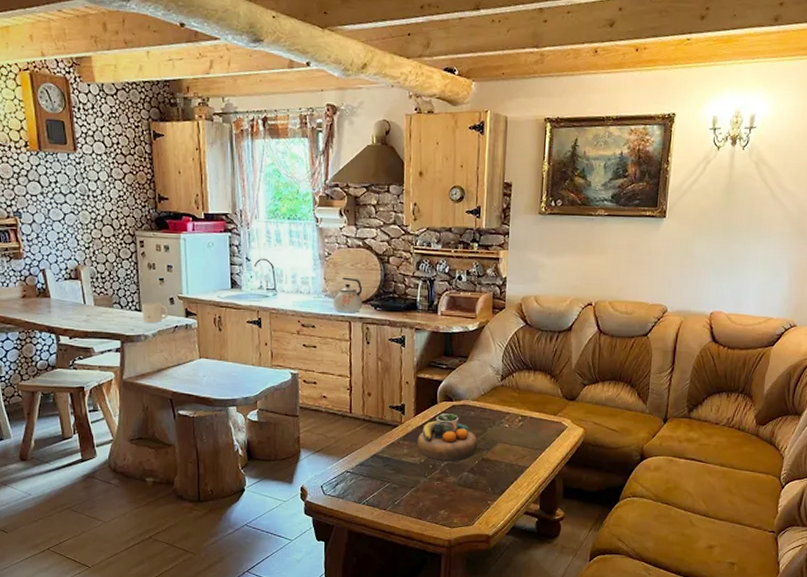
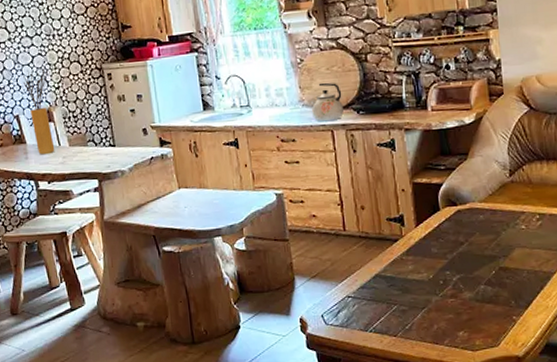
vase: none [52,225,80,311] -> present [22,67,55,155]
mug: present [141,302,169,324] -> none [115,135,143,158]
decorative bowl: present [417,413,478,461] -> none [422,218,492,275]

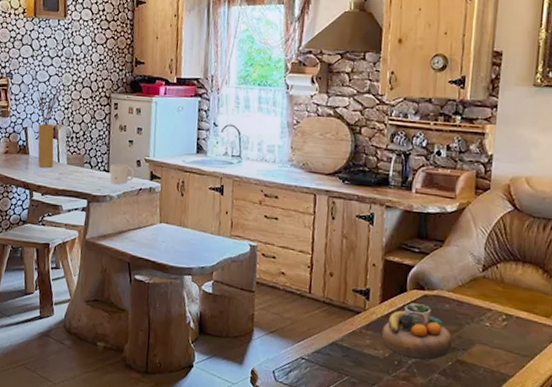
mug: none [115,135,143,158] -> present [109,163,135,185]
kettle: present [310,82,345,122] -> none [298,146,331,185]
decorative bowl: none [422,218,492,275] -> present [381,303,452,359]

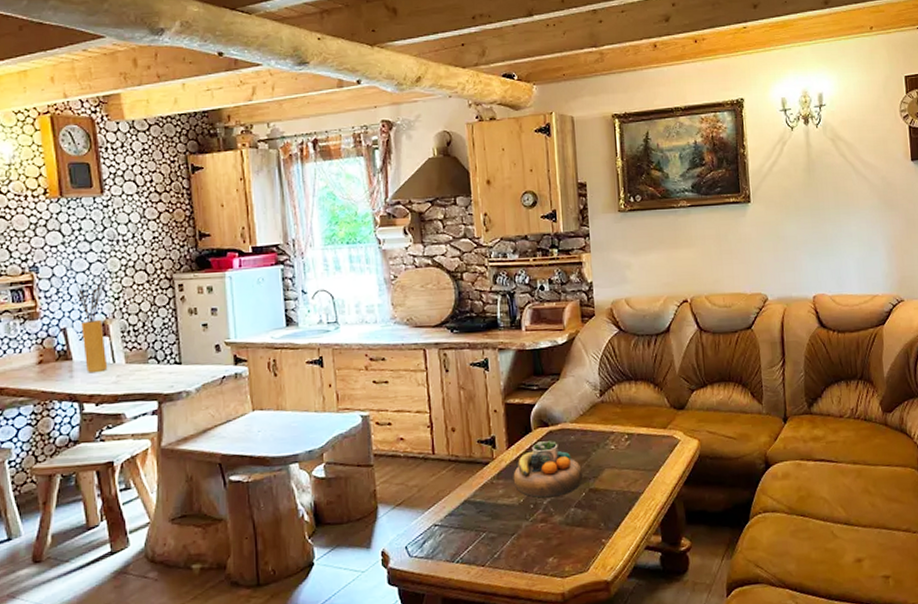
mug: present [109,163,135,185] -> none [182,351,215,377]

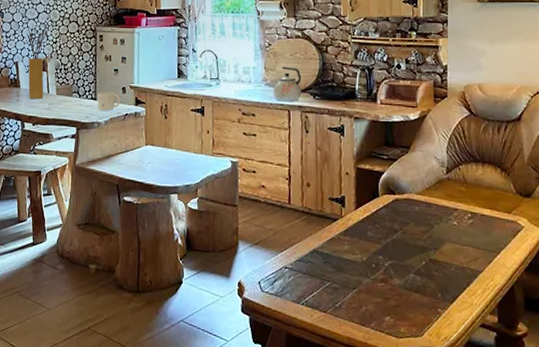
mug: none [182,351,215,377] -> present [97,91,121,111]
kettle: none [402,300,438,340] -> present [272,66,302,102]
decorative bowl: present [513,440,582,498] -> none [358,207,424,261]

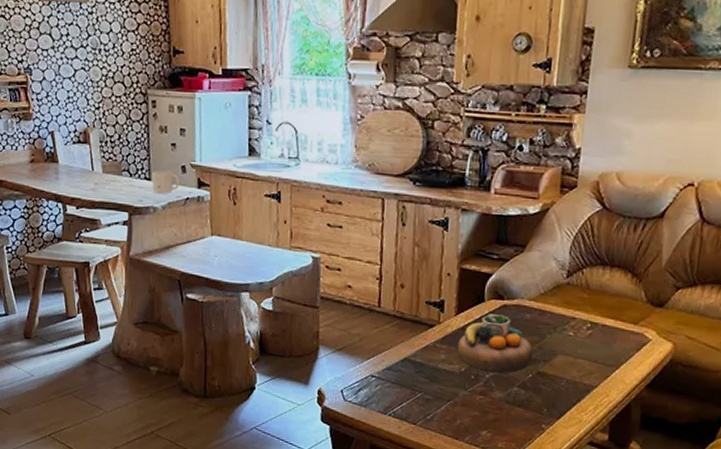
vase: present [26,23,50,100] -> none [62,83,90,178]
kettle: present [272,66,302,102] -> none [363,144,400,188]
decorative bowl: none [358,207,424,261] -> present [457,313,533,373]

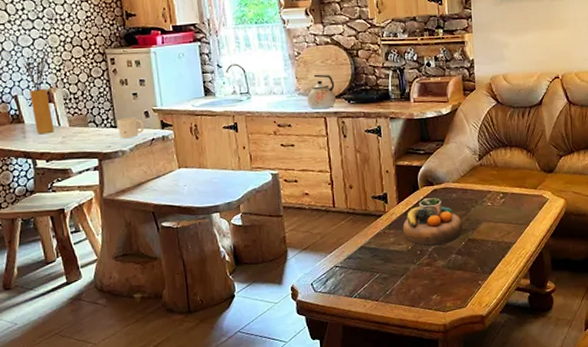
vase: none [62,83,90,178] -> present [22,49,55,135]
kettle: none [363,144,400,188] -> present [305,74,337,110]

